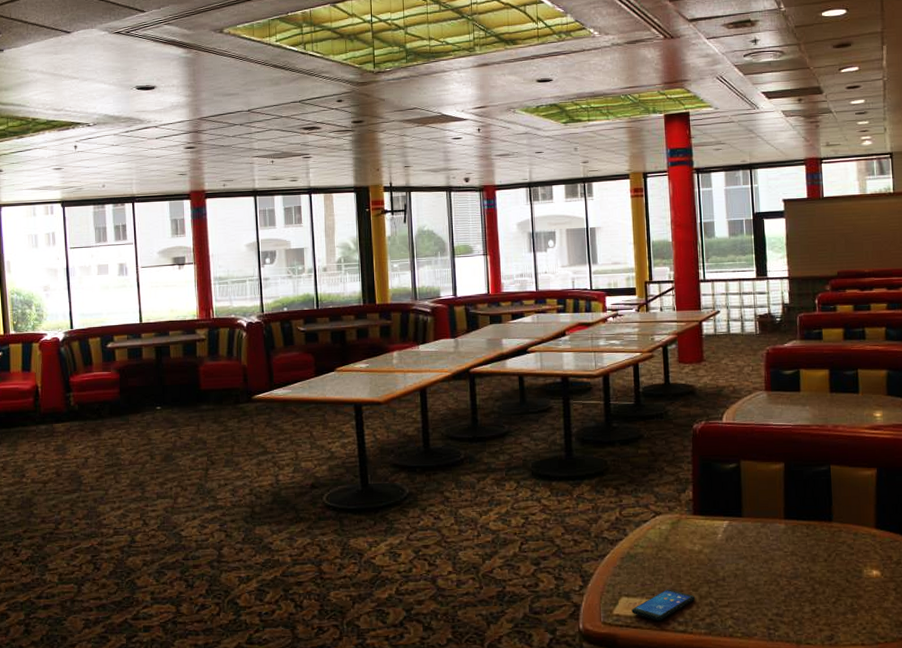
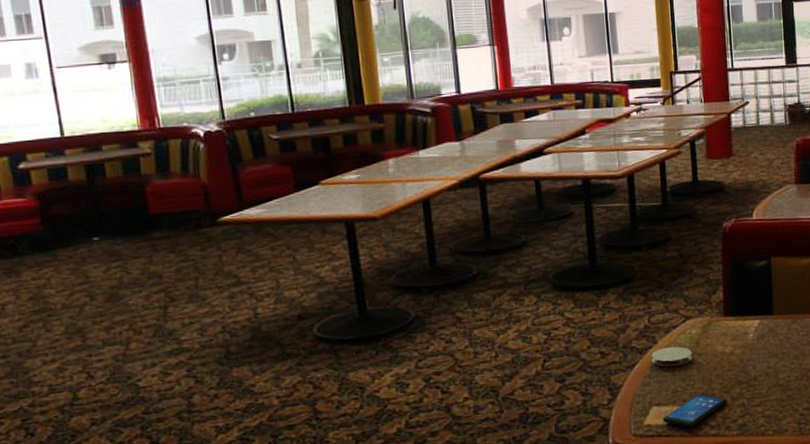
coaster: none [622,540,662,560] -> present [651,346,692,367]

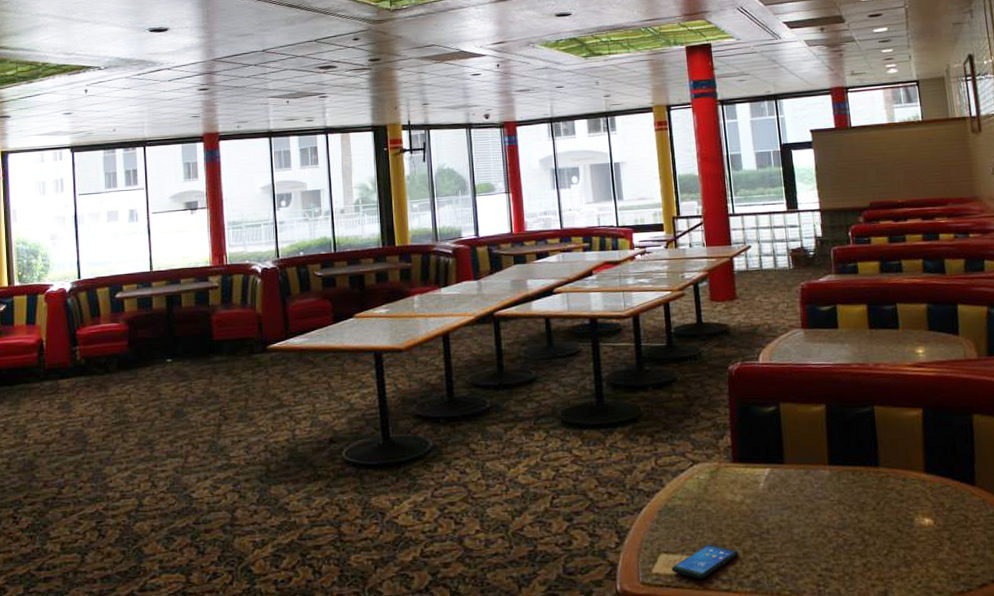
coaster: present [651,346,692,367] -> none [658,491,701,513]

